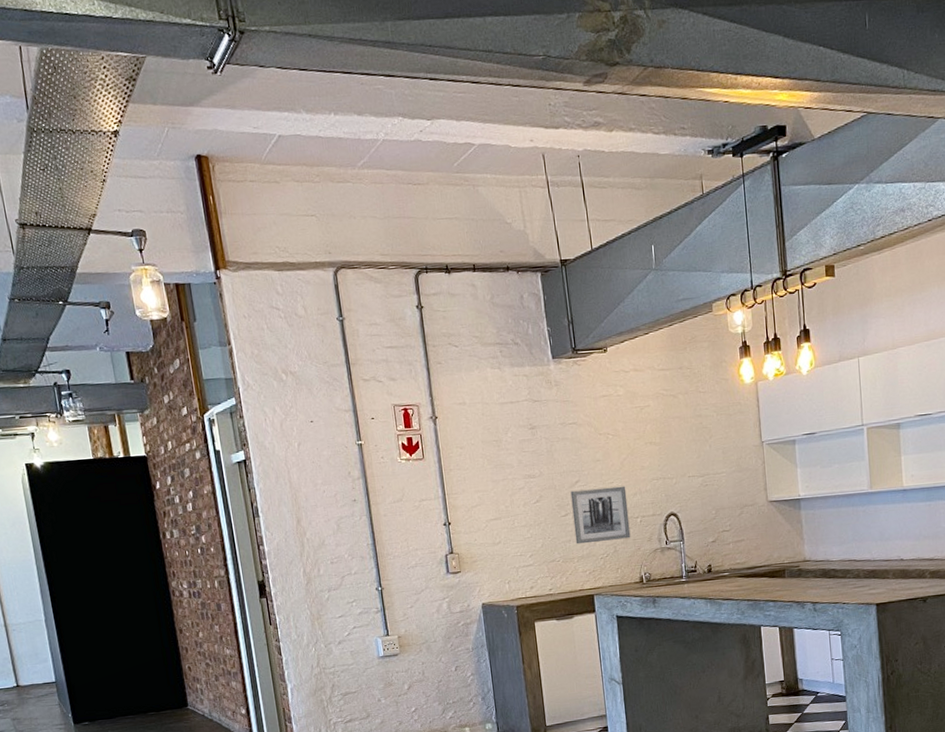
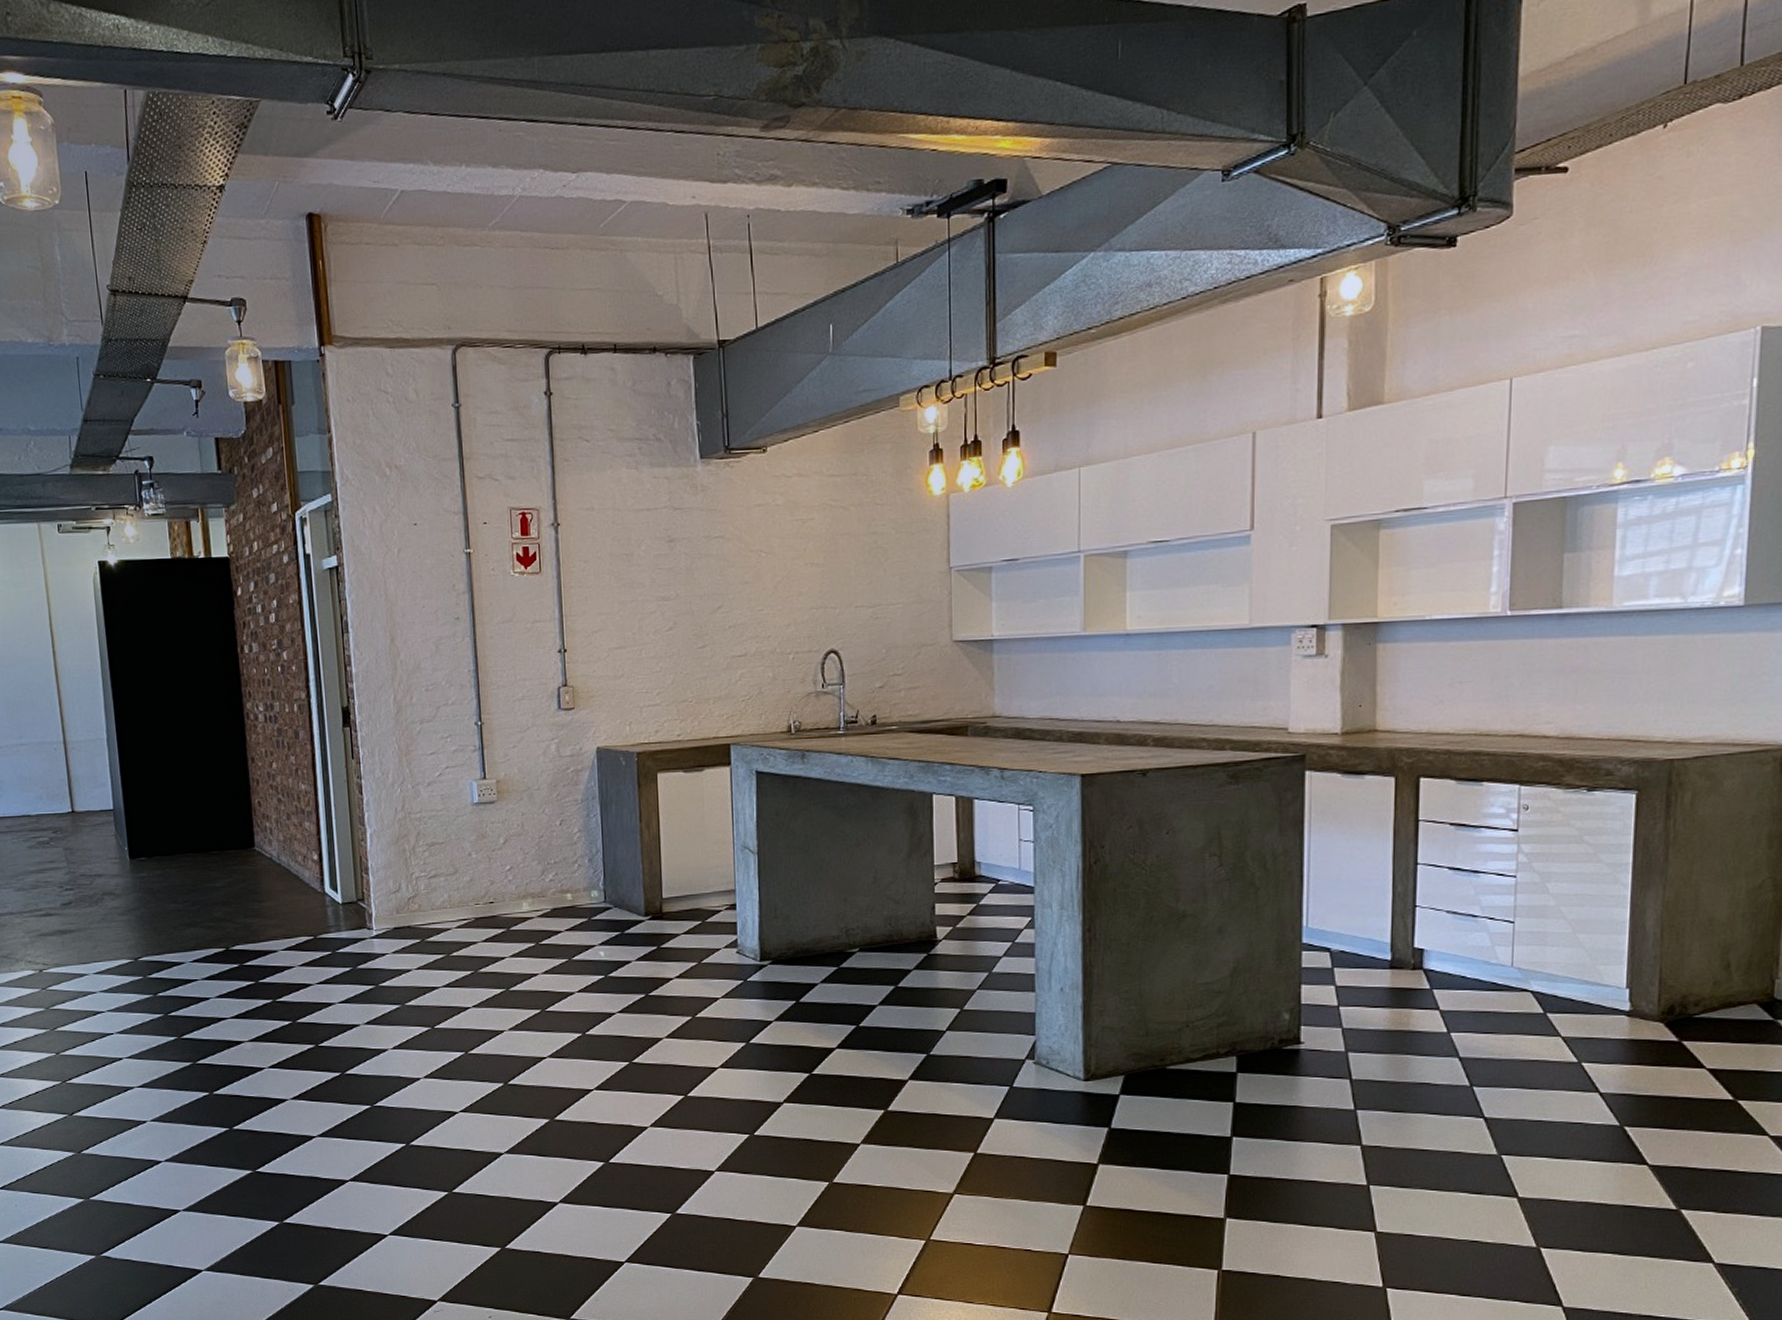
wall art: present [570,486,631,544] -> none [711,614,780,683]

